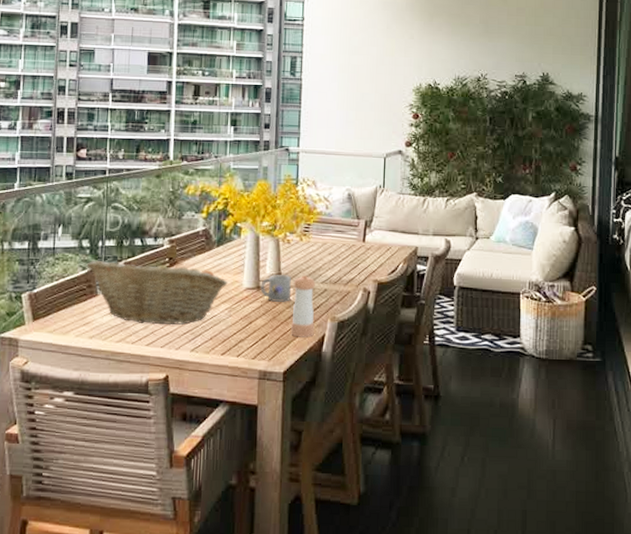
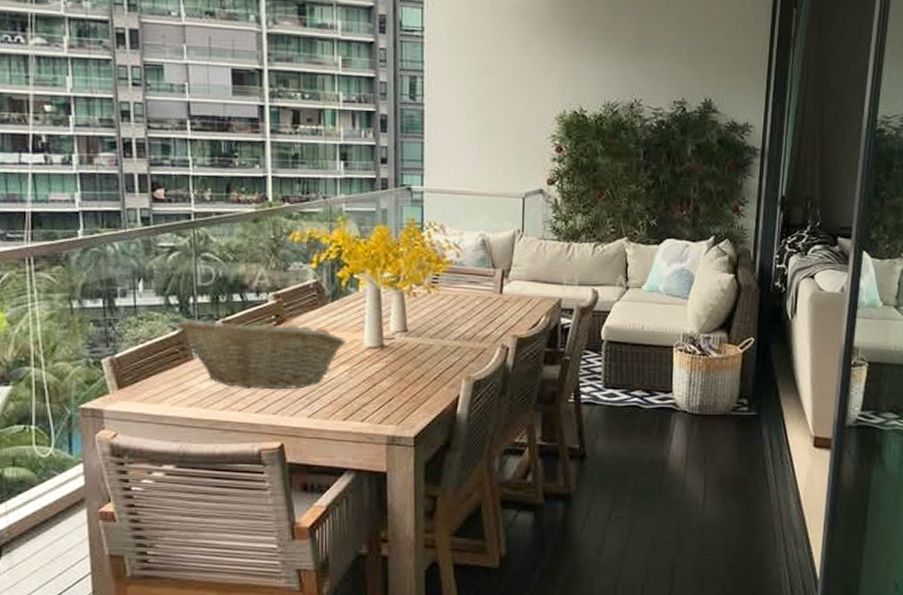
mug: present [259,275,291,302] -> none [383,332,419,362]
pepper shaker: present [291,274,316,338] -> none [421,331,448,399]

